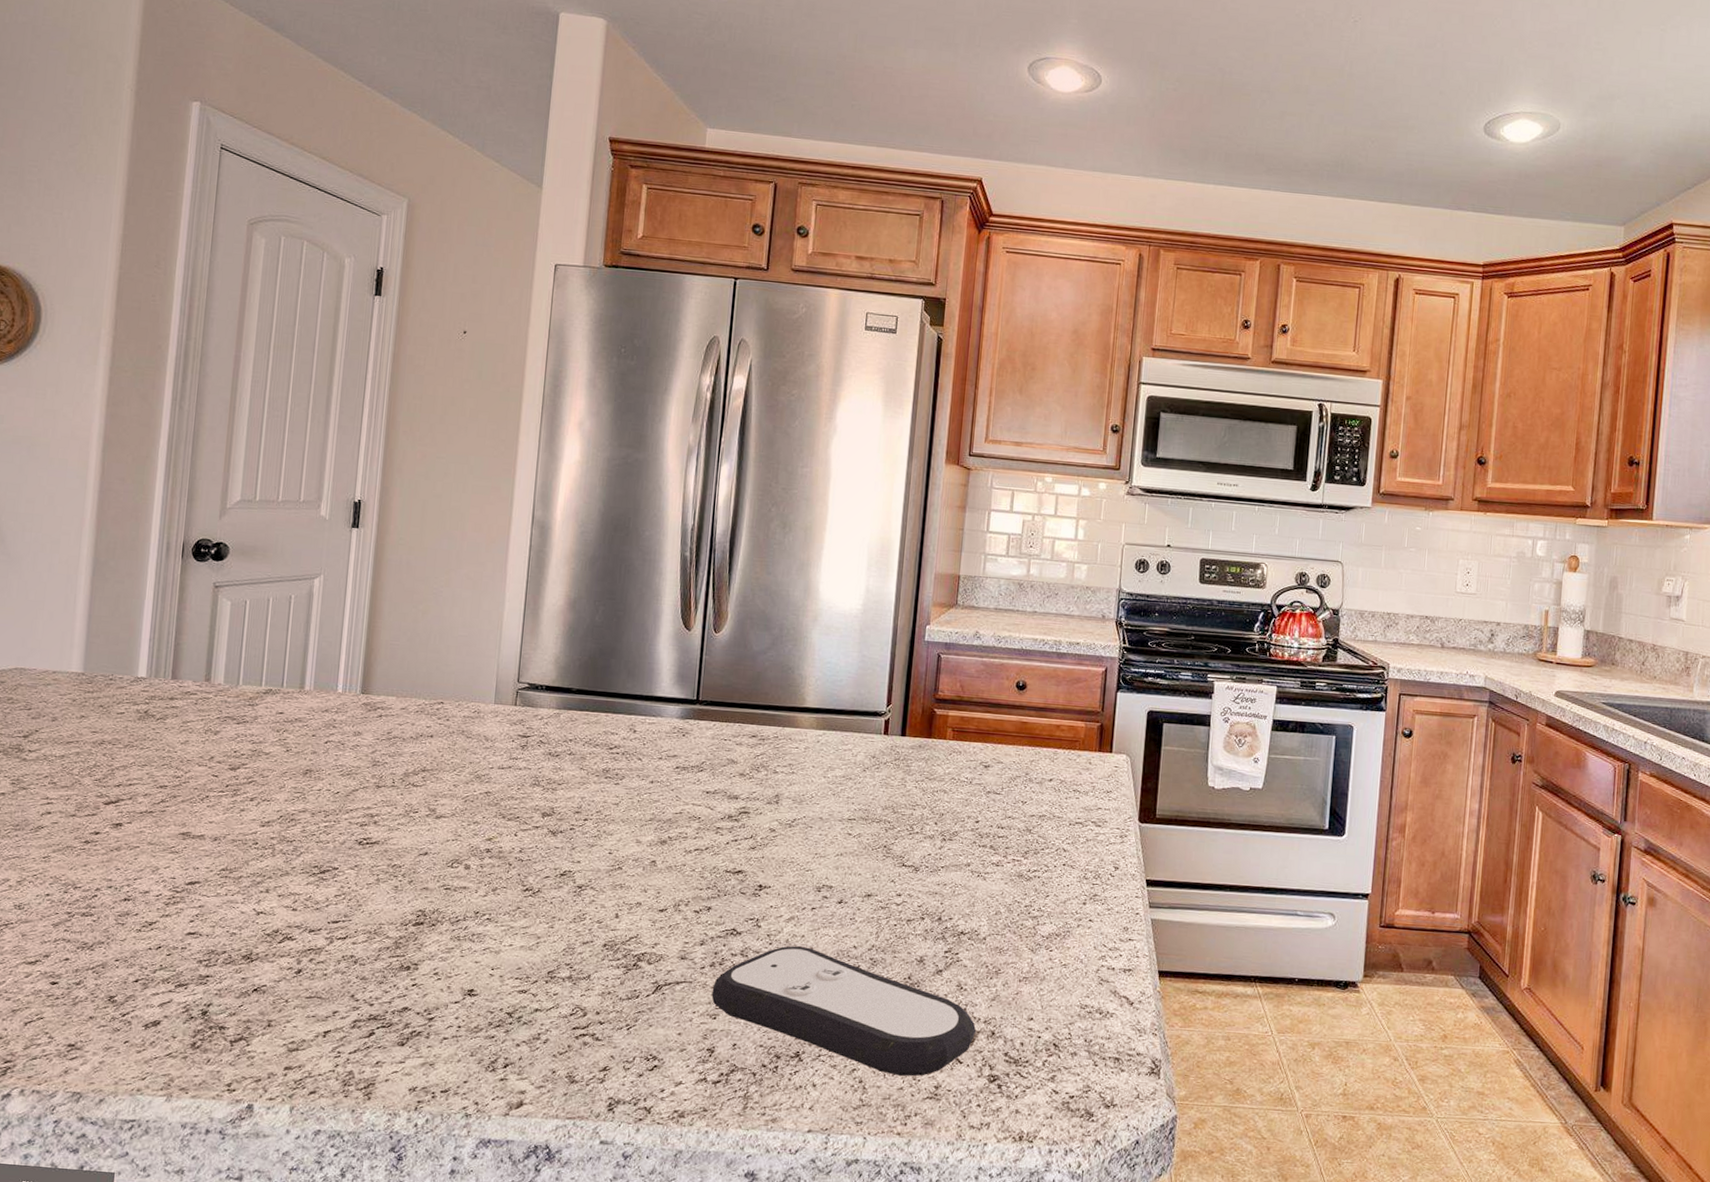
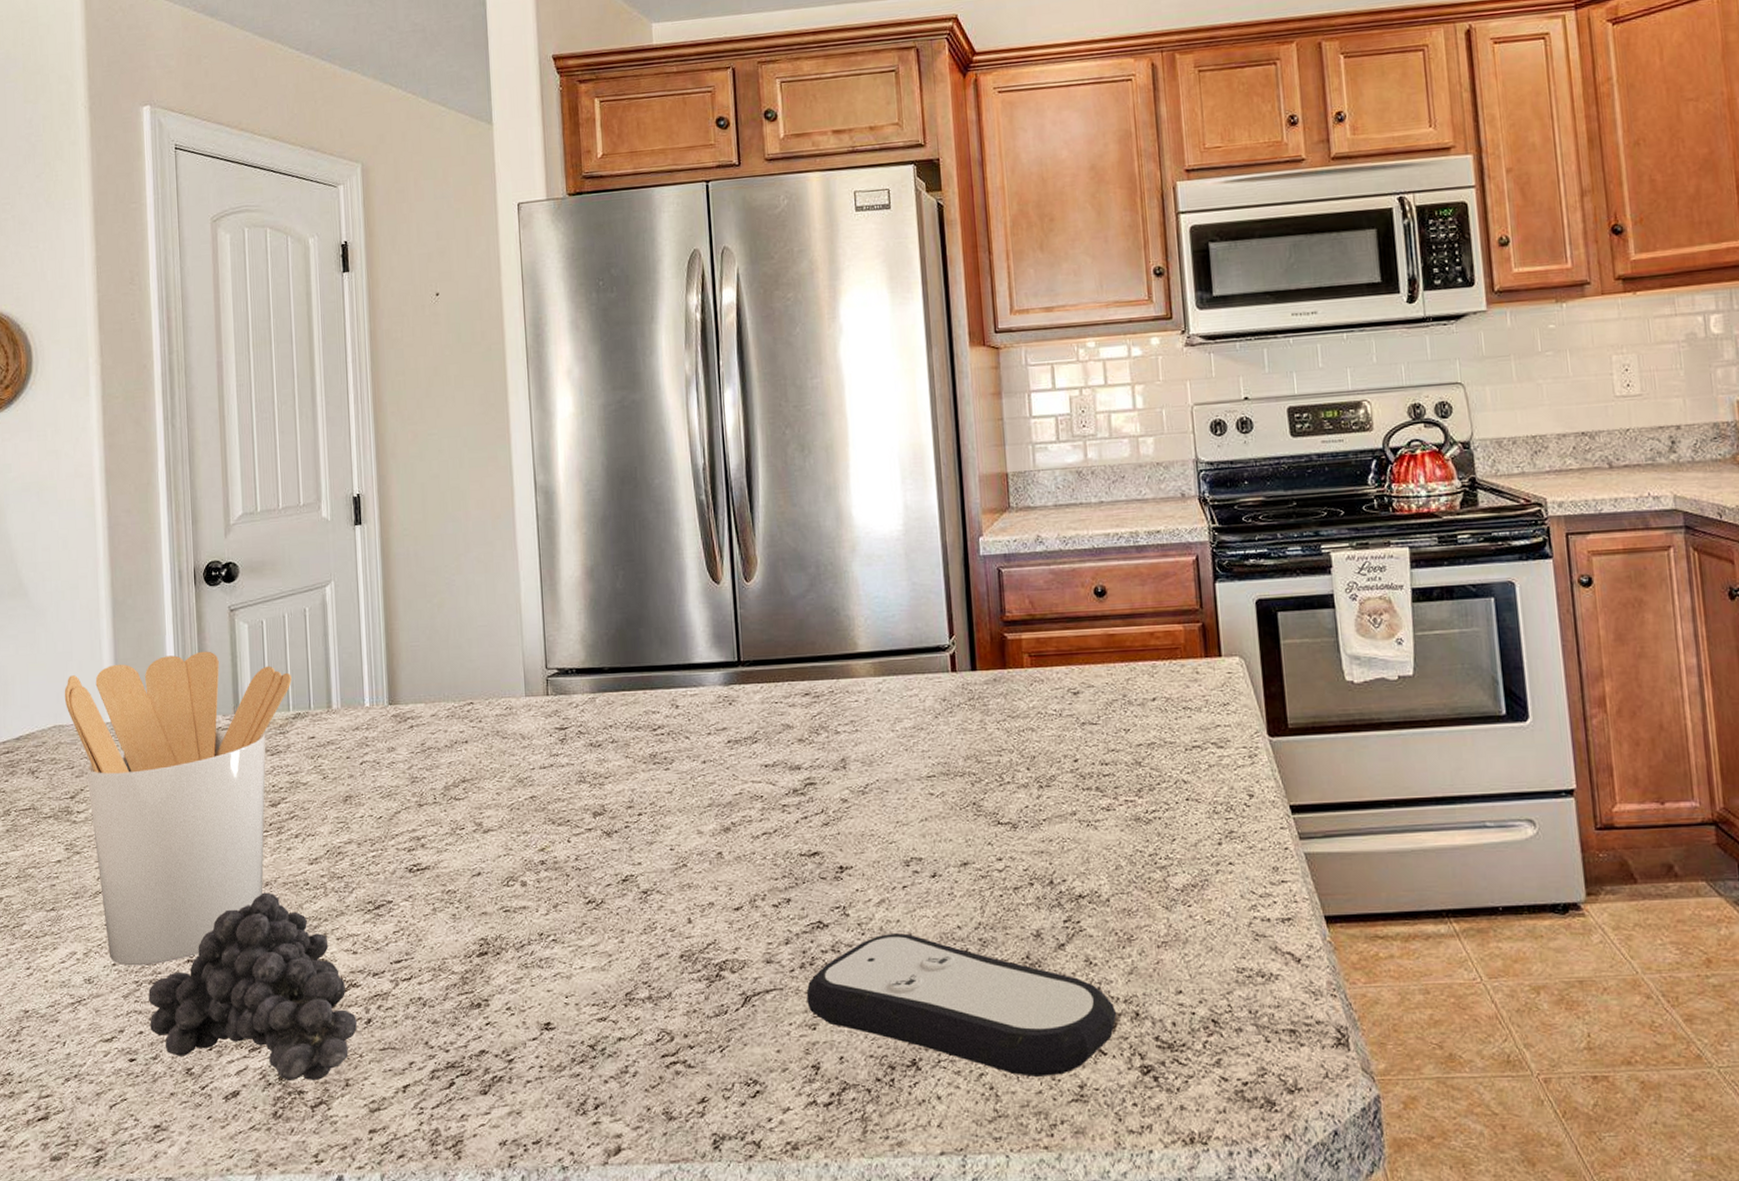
utensil holder: none [30,619,268,899] -> present [64,651,292,966]
fruit: none [77,846,287,1019] -> present [148,892,357,1082]

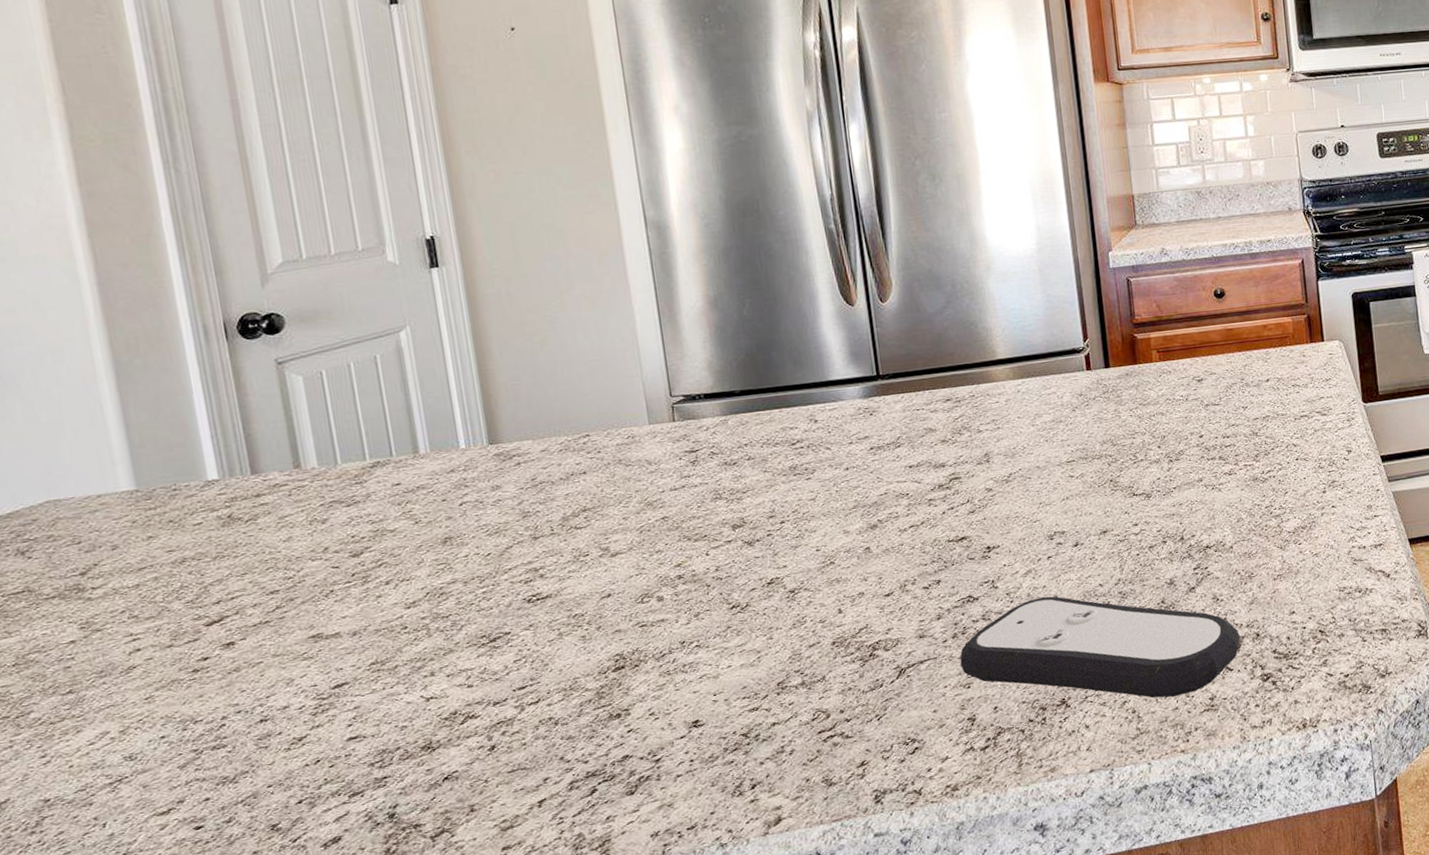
utensil holder: present [64,651,292,966] -> none [56,407,366,737]
fruit: present [148,892,357,1082] -> none [212,641,479,818]

